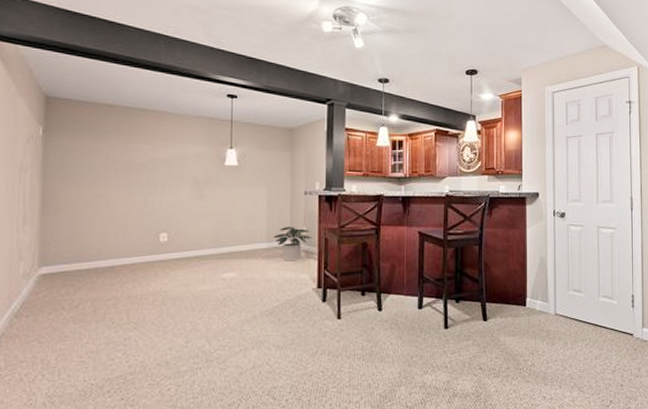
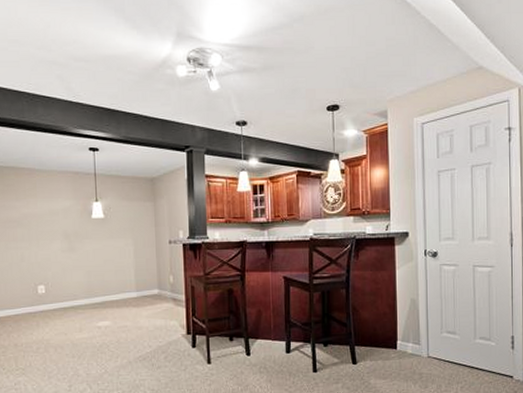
potted plant: present [273,227,312,261] -> none [141,276,179,309]

